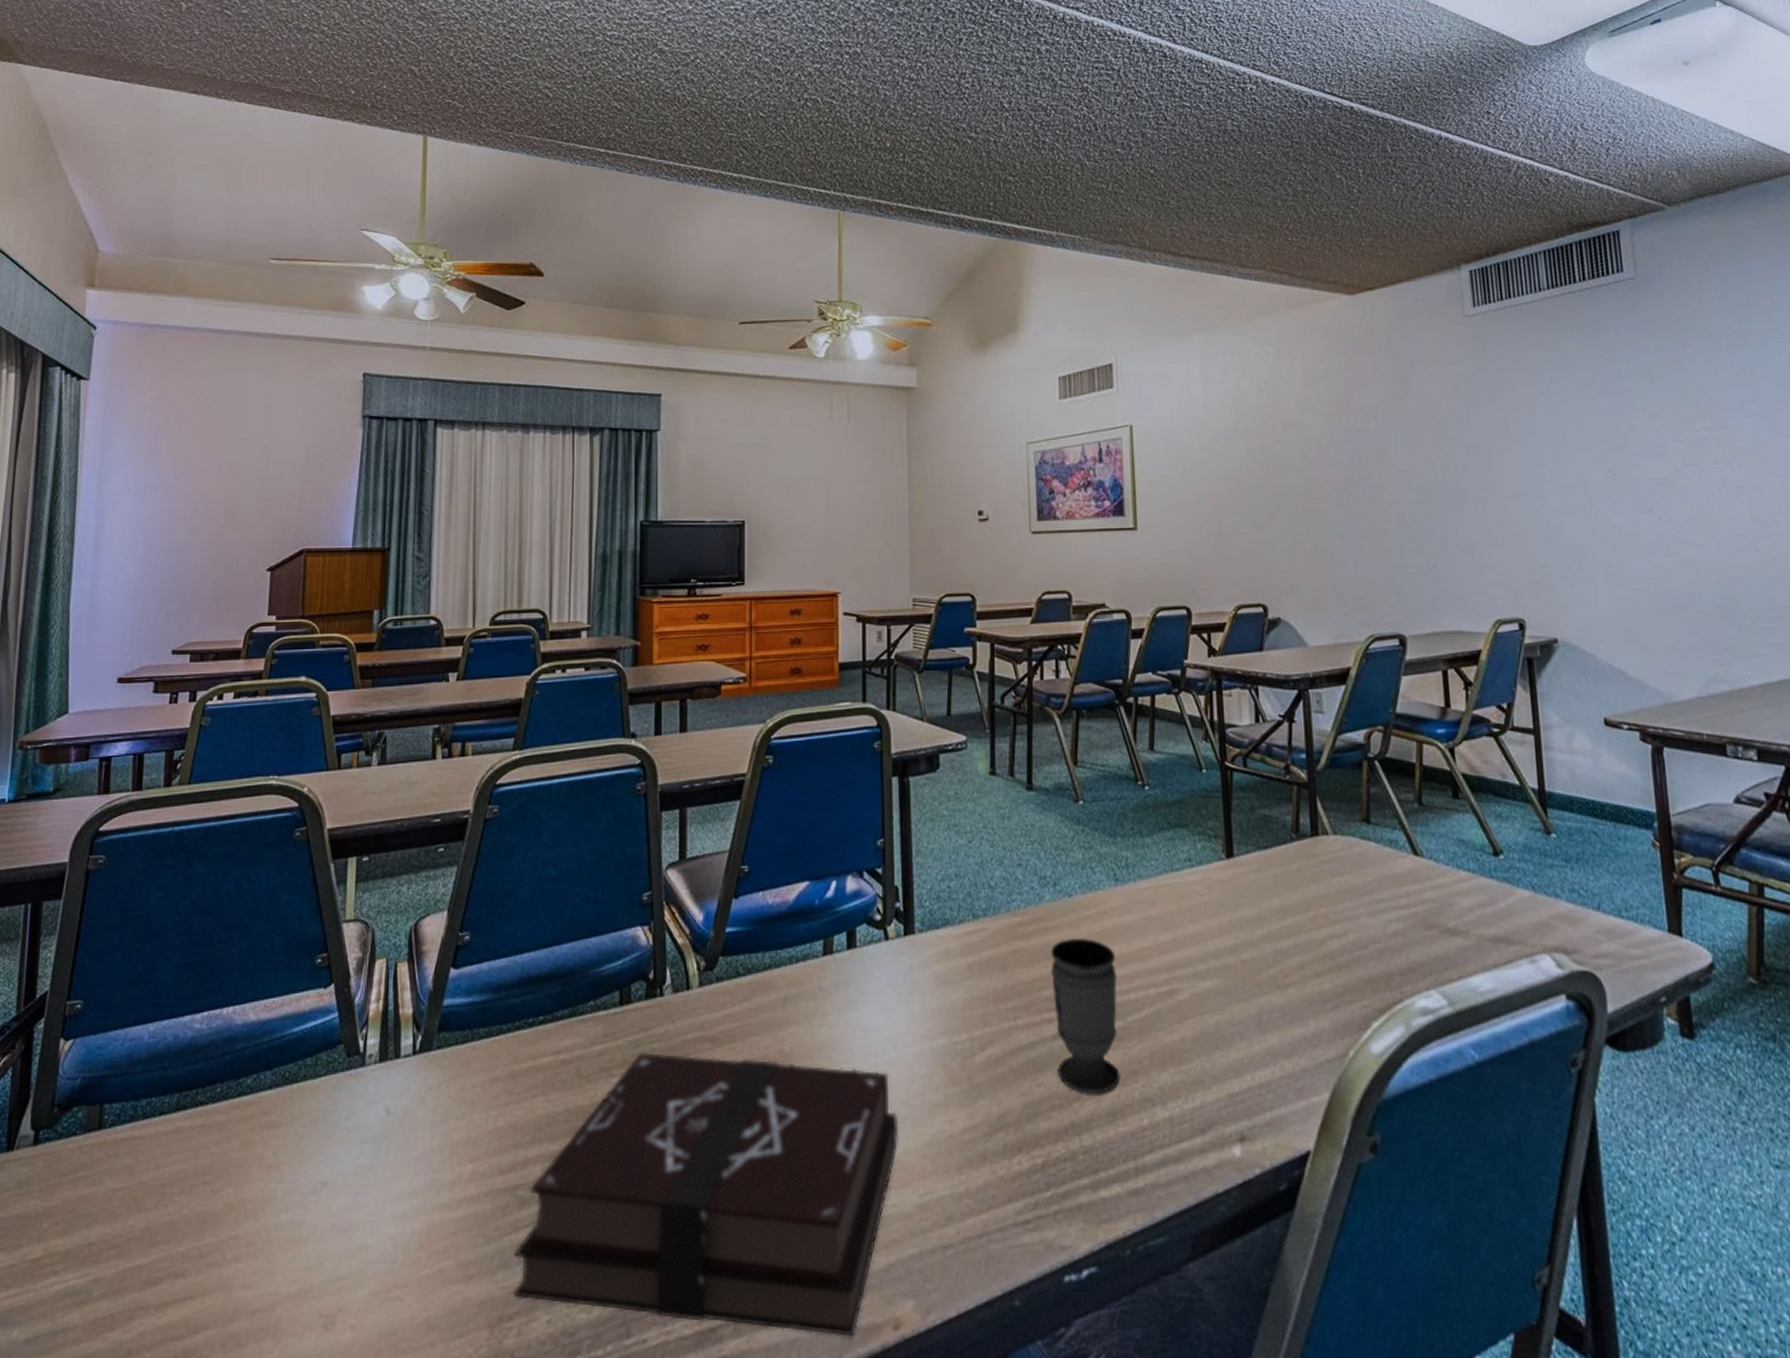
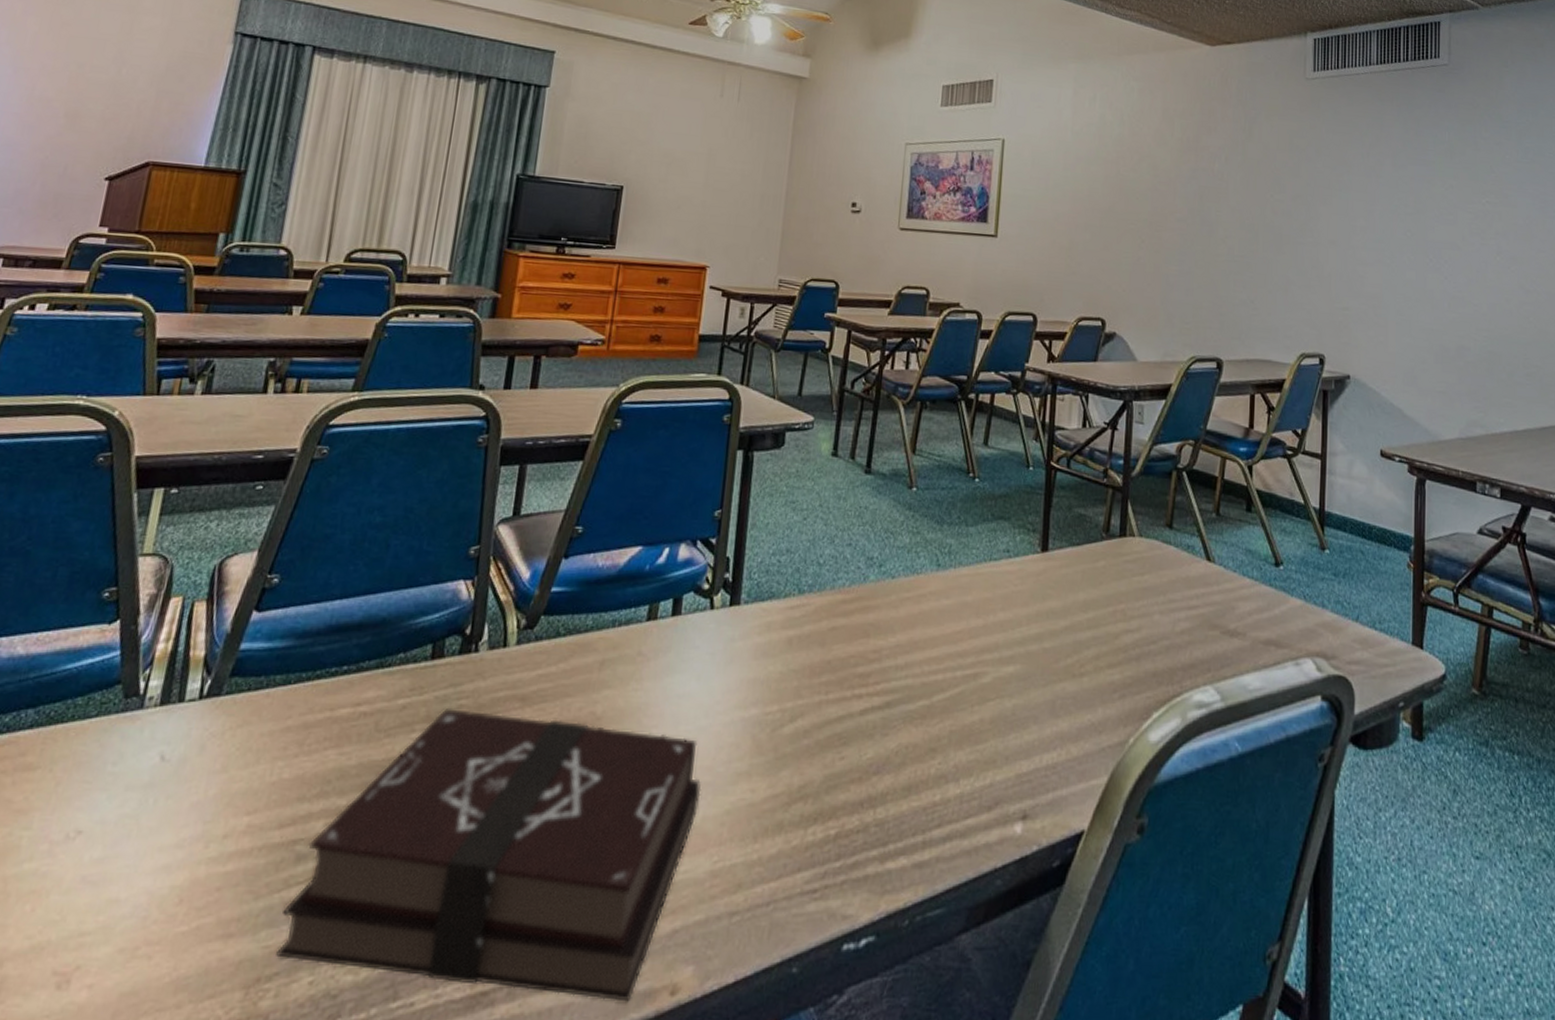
cup: present [1050,939,1120,1093] -> none [861,619,929,769]

